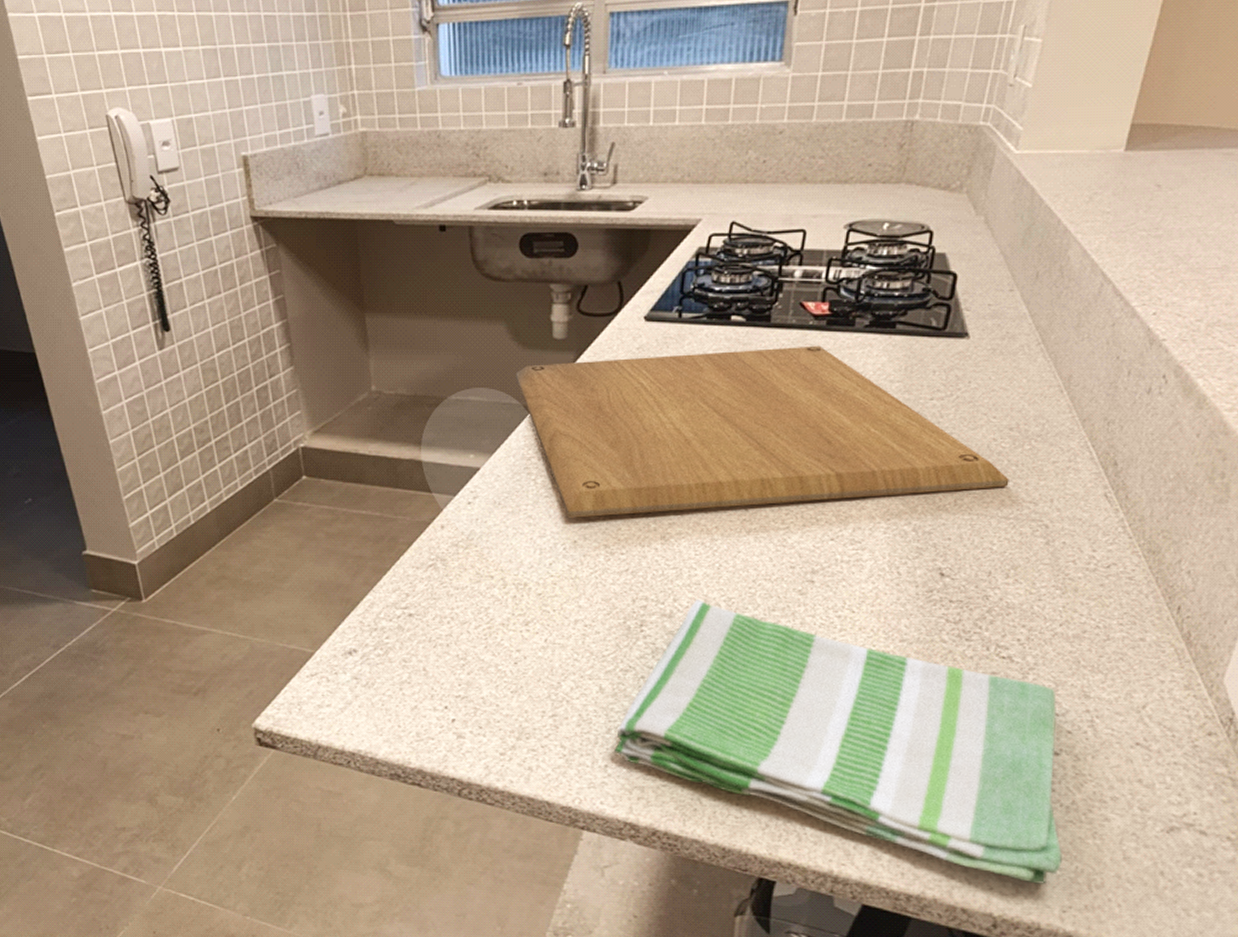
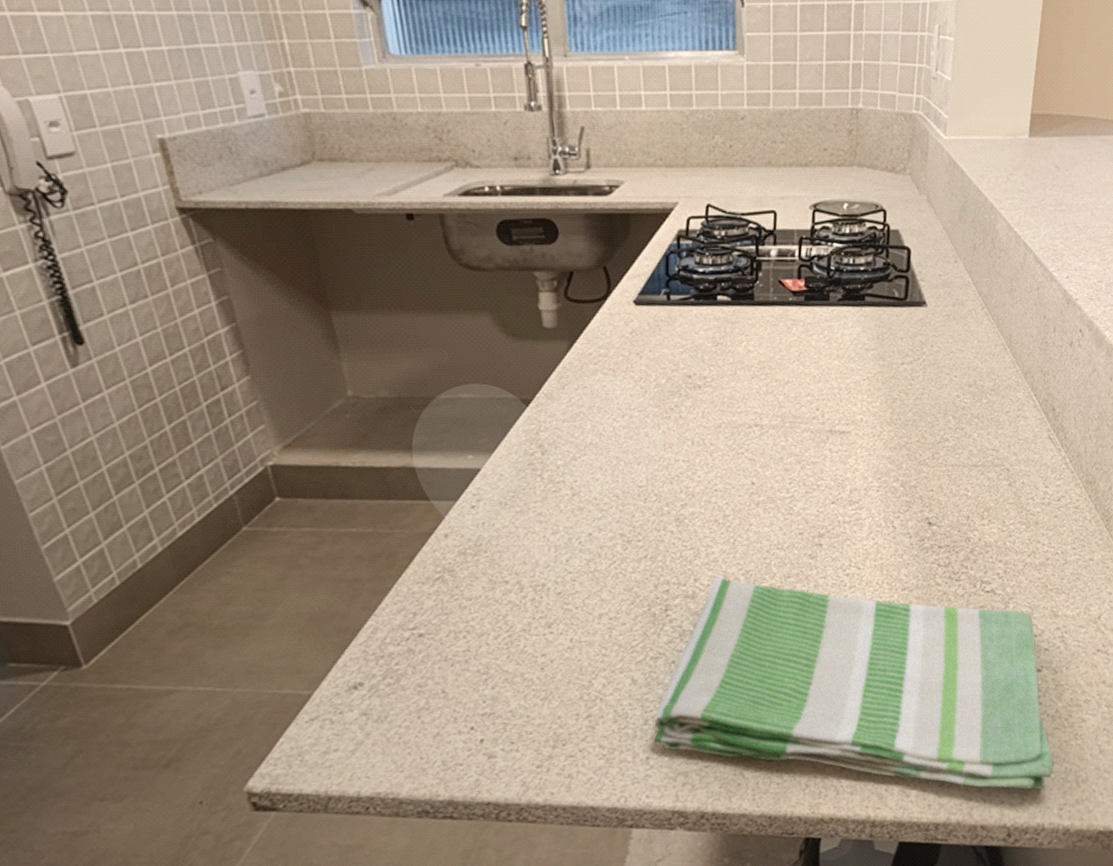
chopping board: present [515,345,1009,518] -> none [507,320,974,511]

